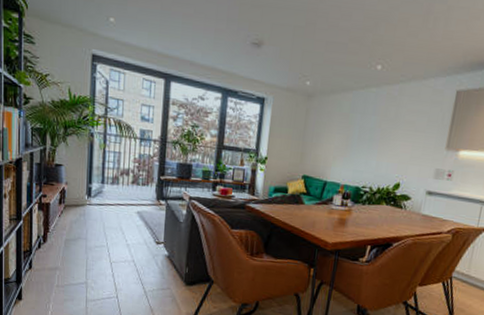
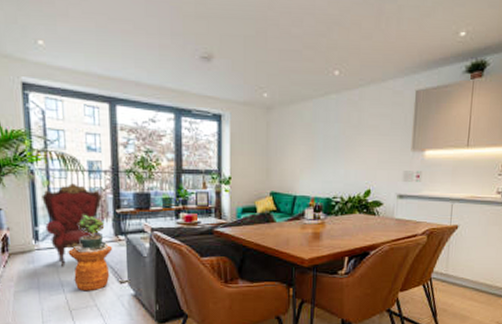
armchair: none [98,148,150,223] -> present [42,183,105,267]
side table: none [114,206,154,248] -> present [68,245,113,292]
potted plant: none [121,178,149,213] -> present [75,215,107,253]

